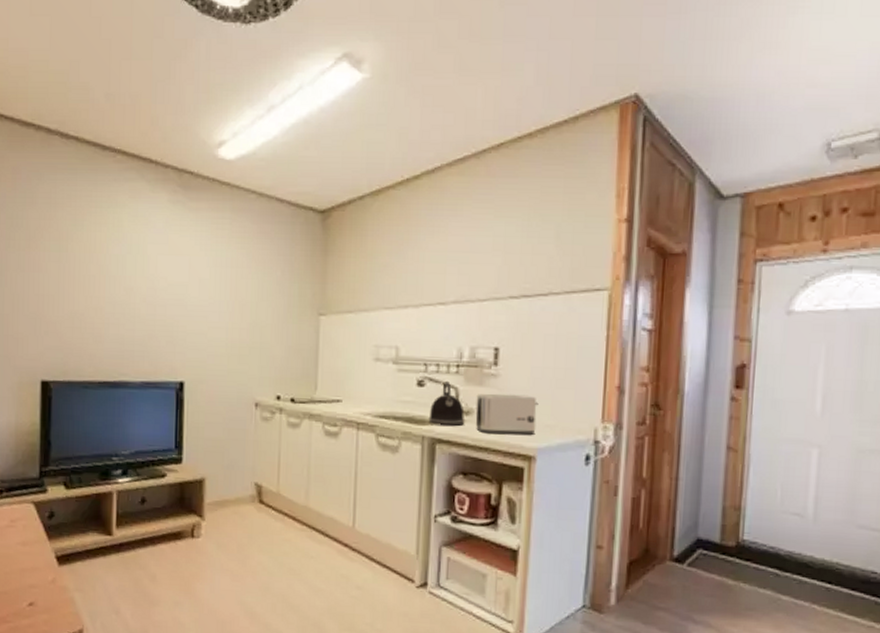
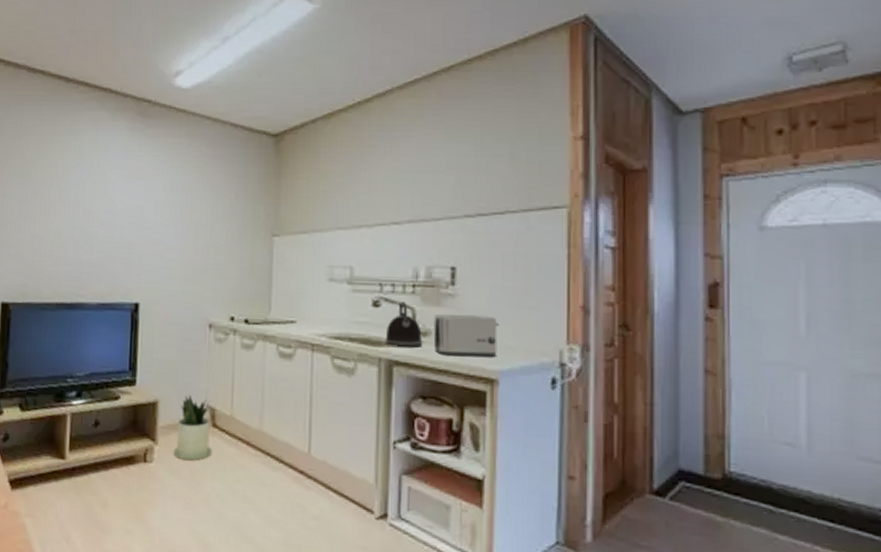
planter: none [221,472,260,536] -> present [173,394,213,461]

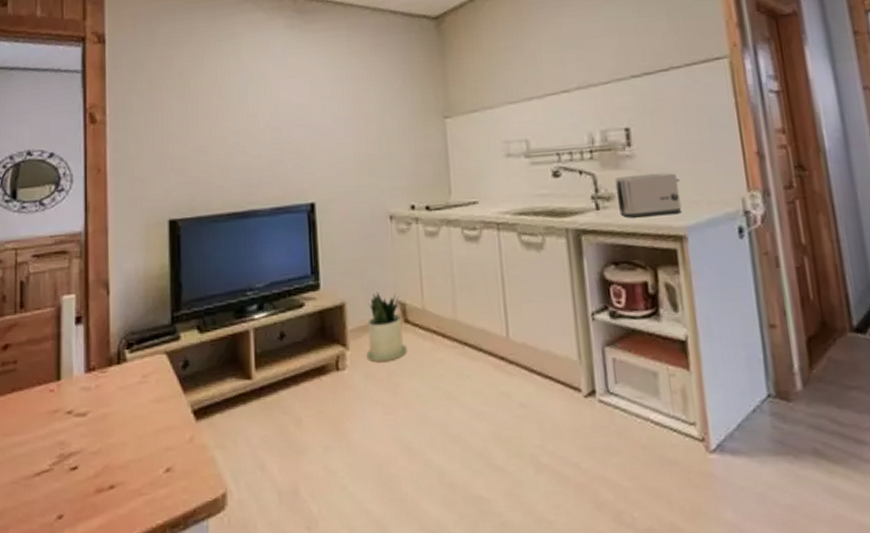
kettle: present [385,301,423,348] -> none [569,168,608,216]

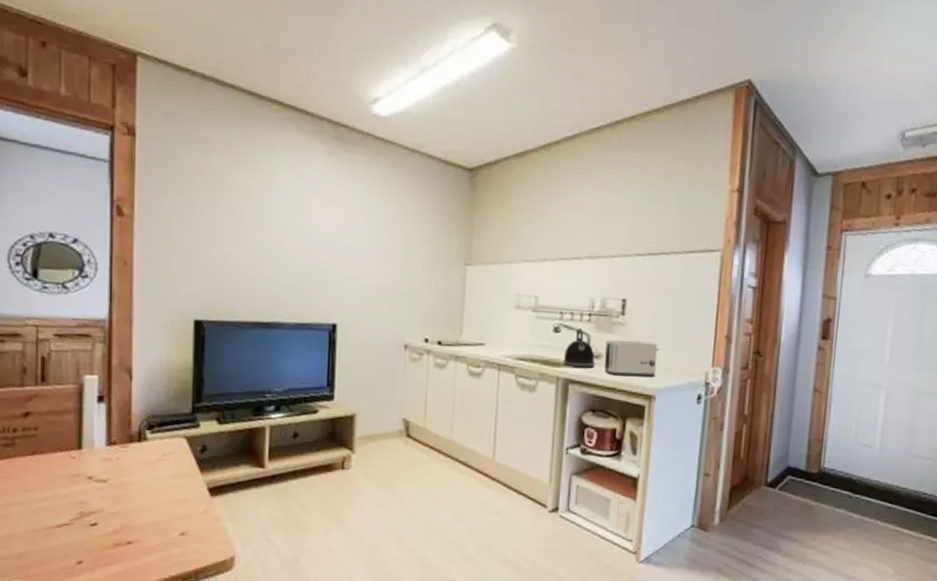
planter: present [366,291,408,363] -> none [370,408,407,467]
kettle: none [569,168,608,216] -> present [563,327,595,369]

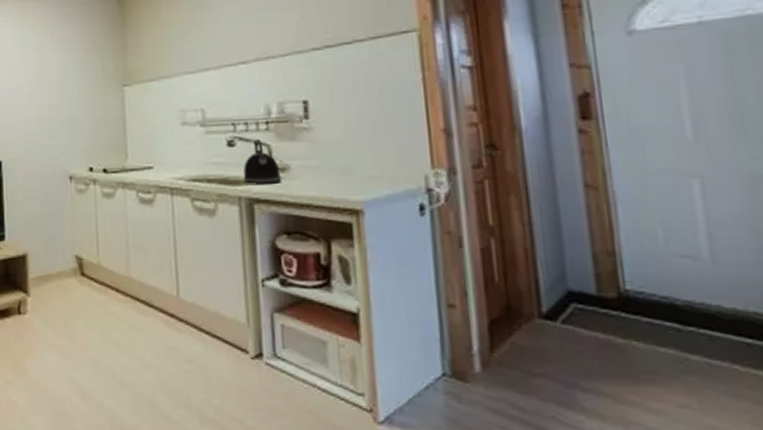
toaster: present [604,340,659,378] -> none [290,146,359,191]

